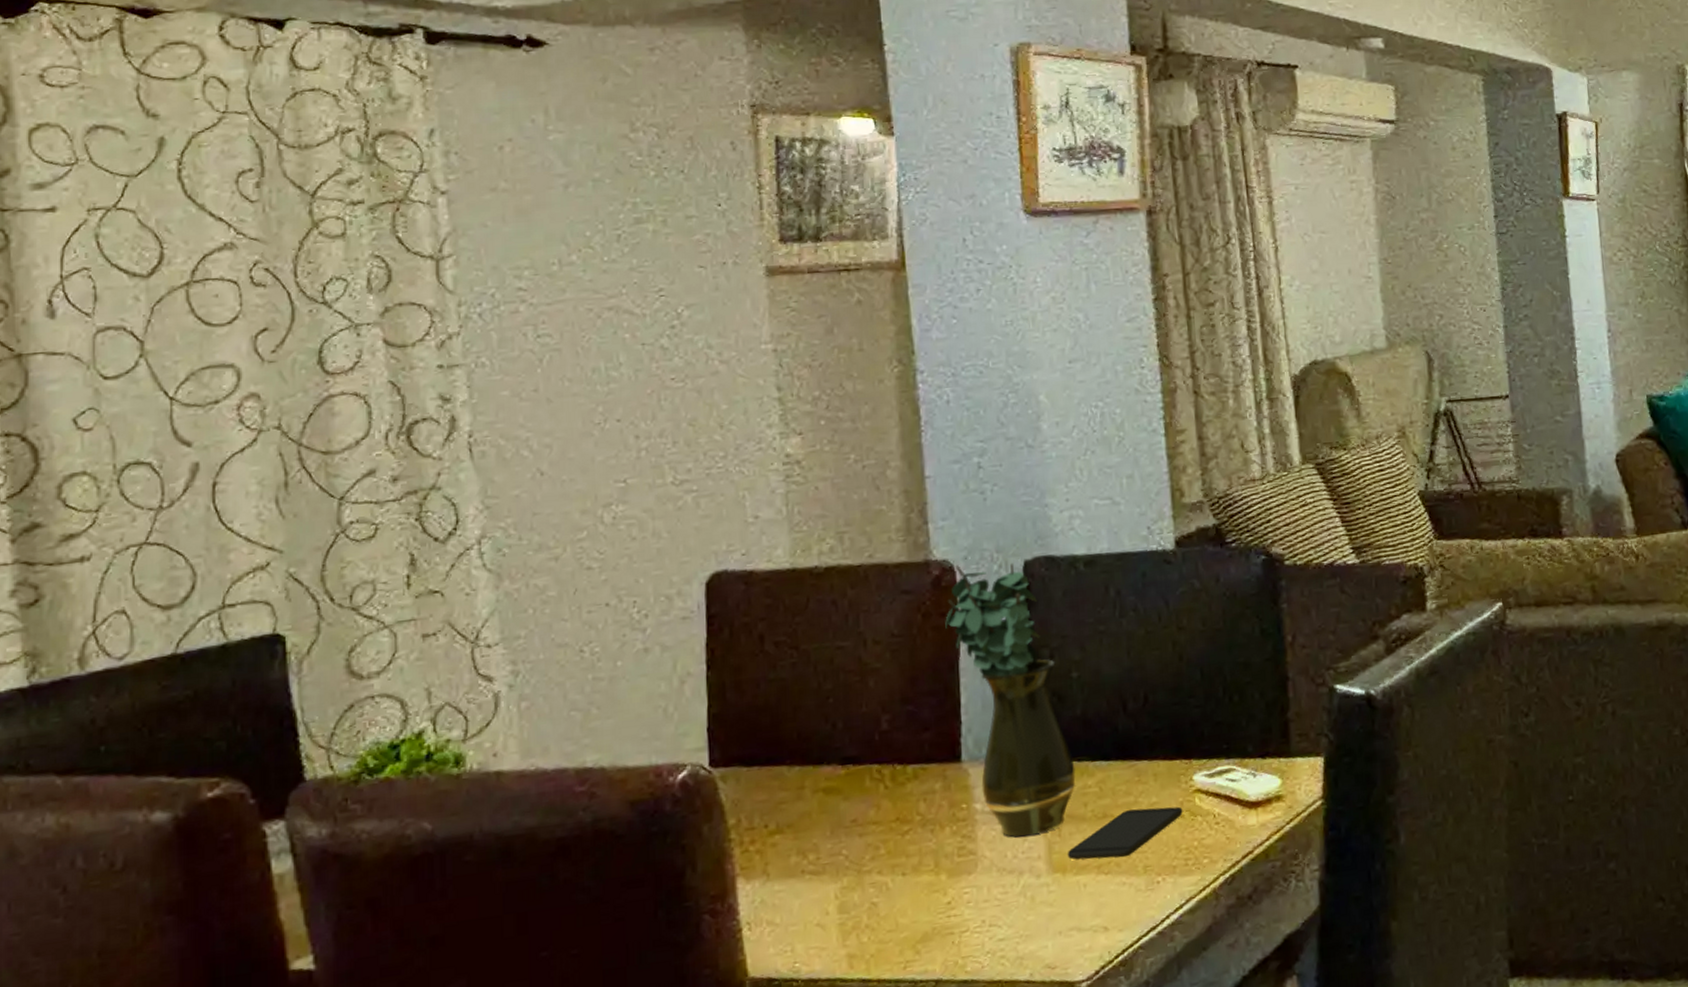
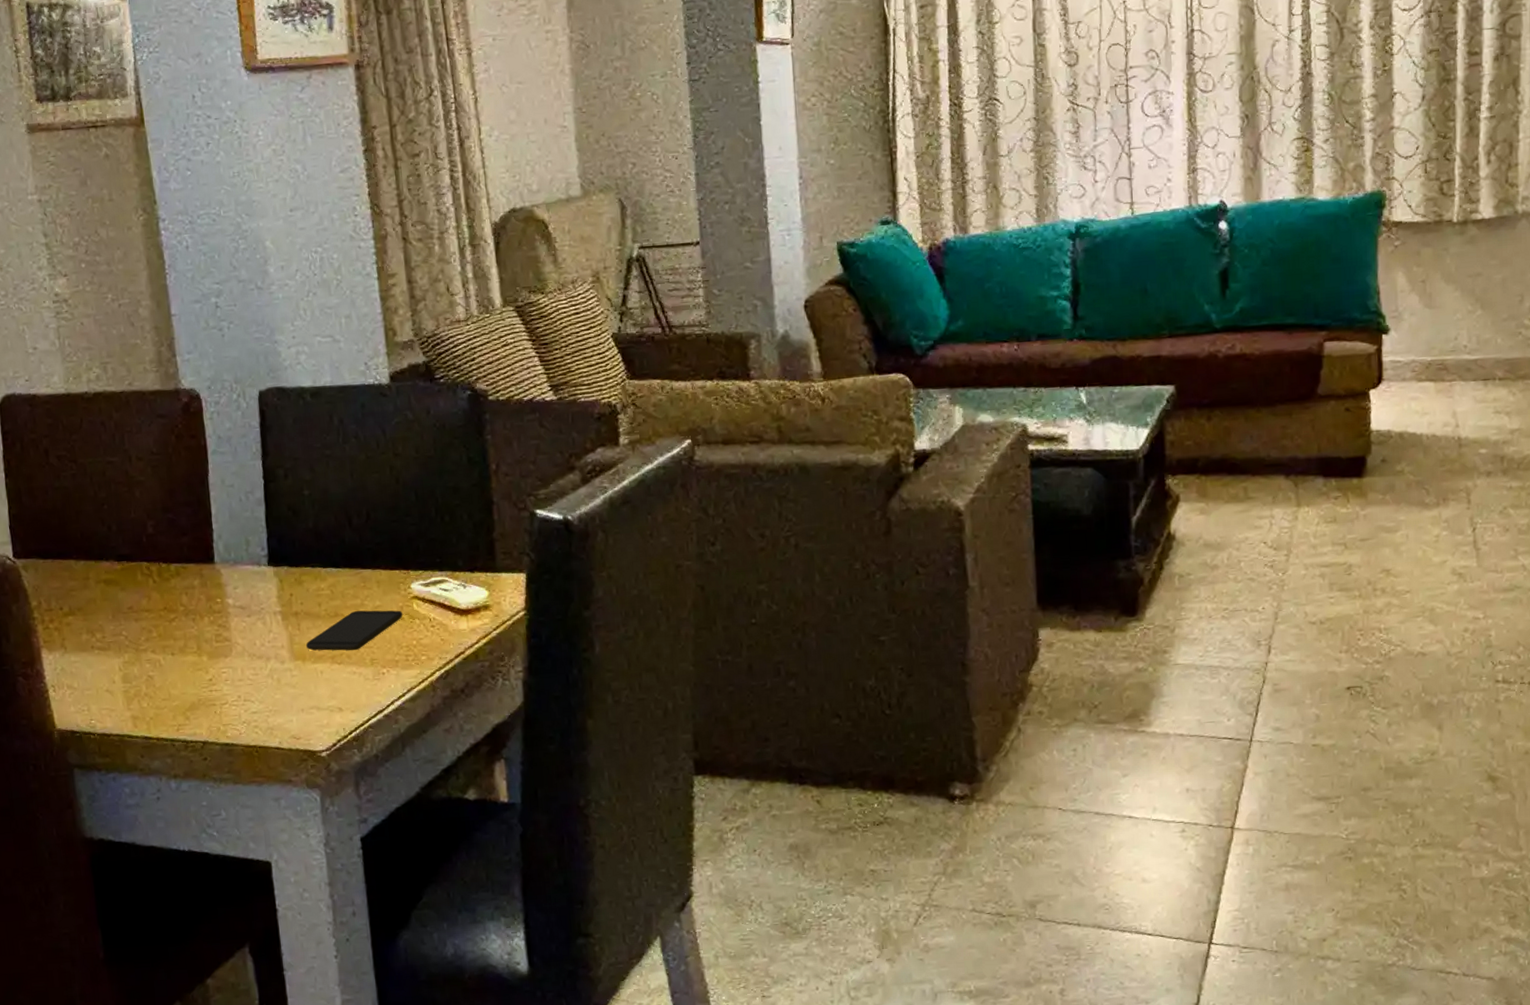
vase: present [945,564,1076,837] -> none [195,393,311,628]

